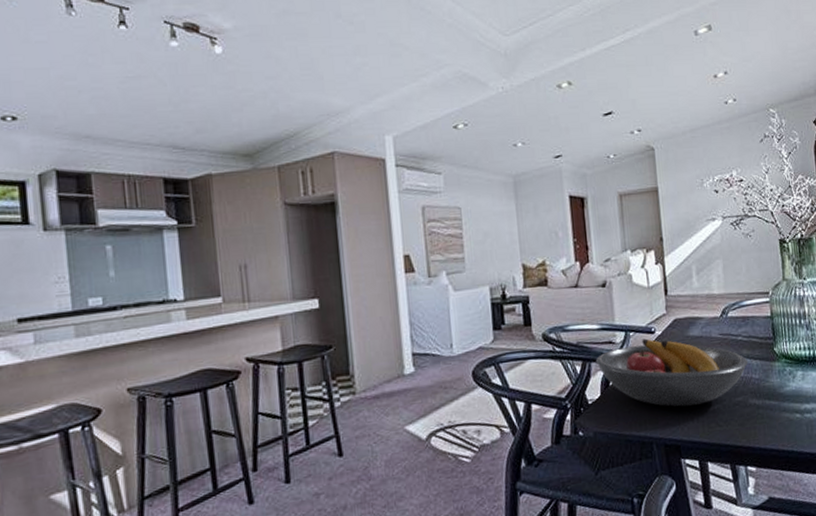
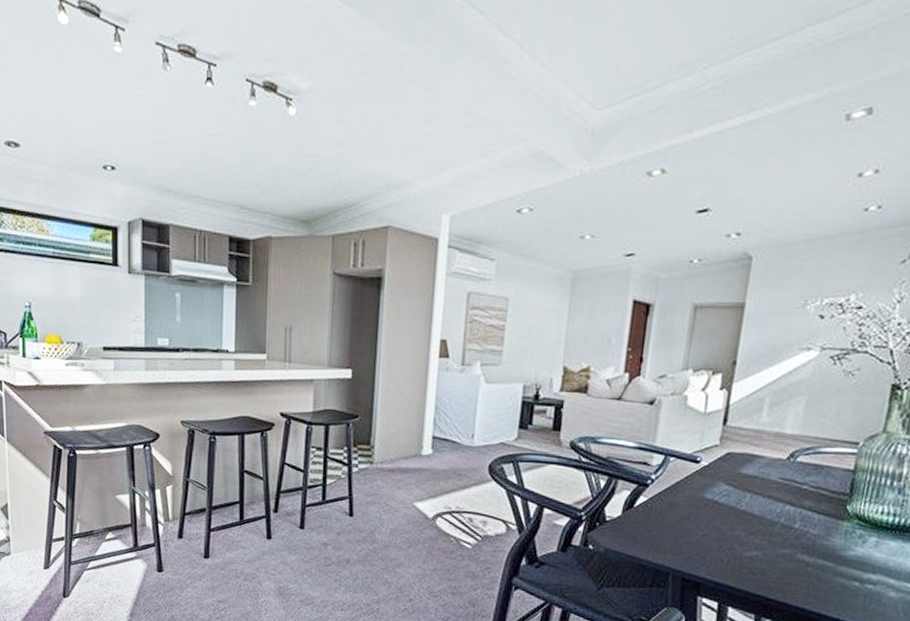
fruit bowl: present [595,338,748,407] -> none [623,466,808,547]

